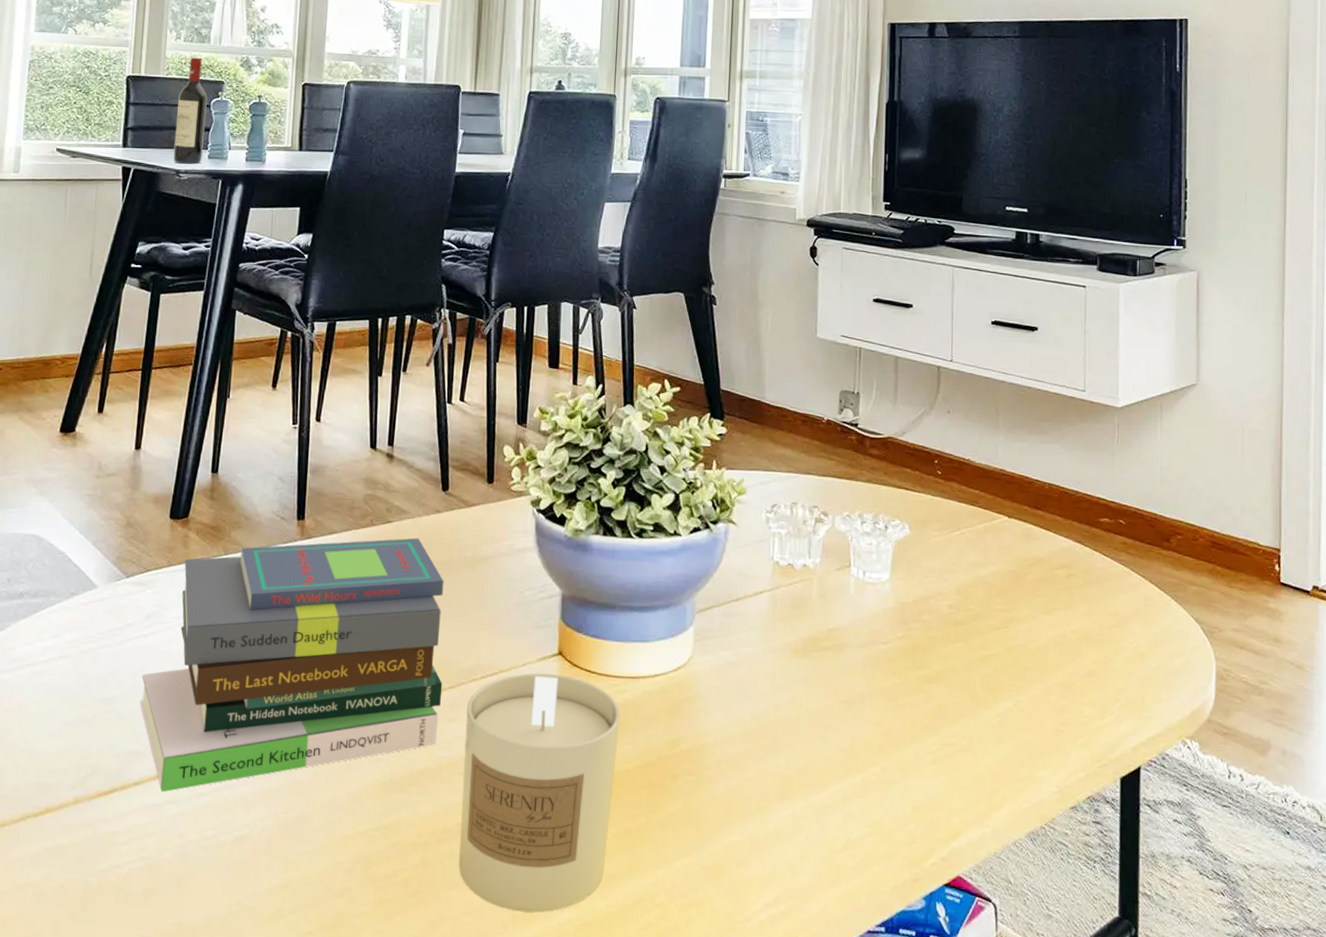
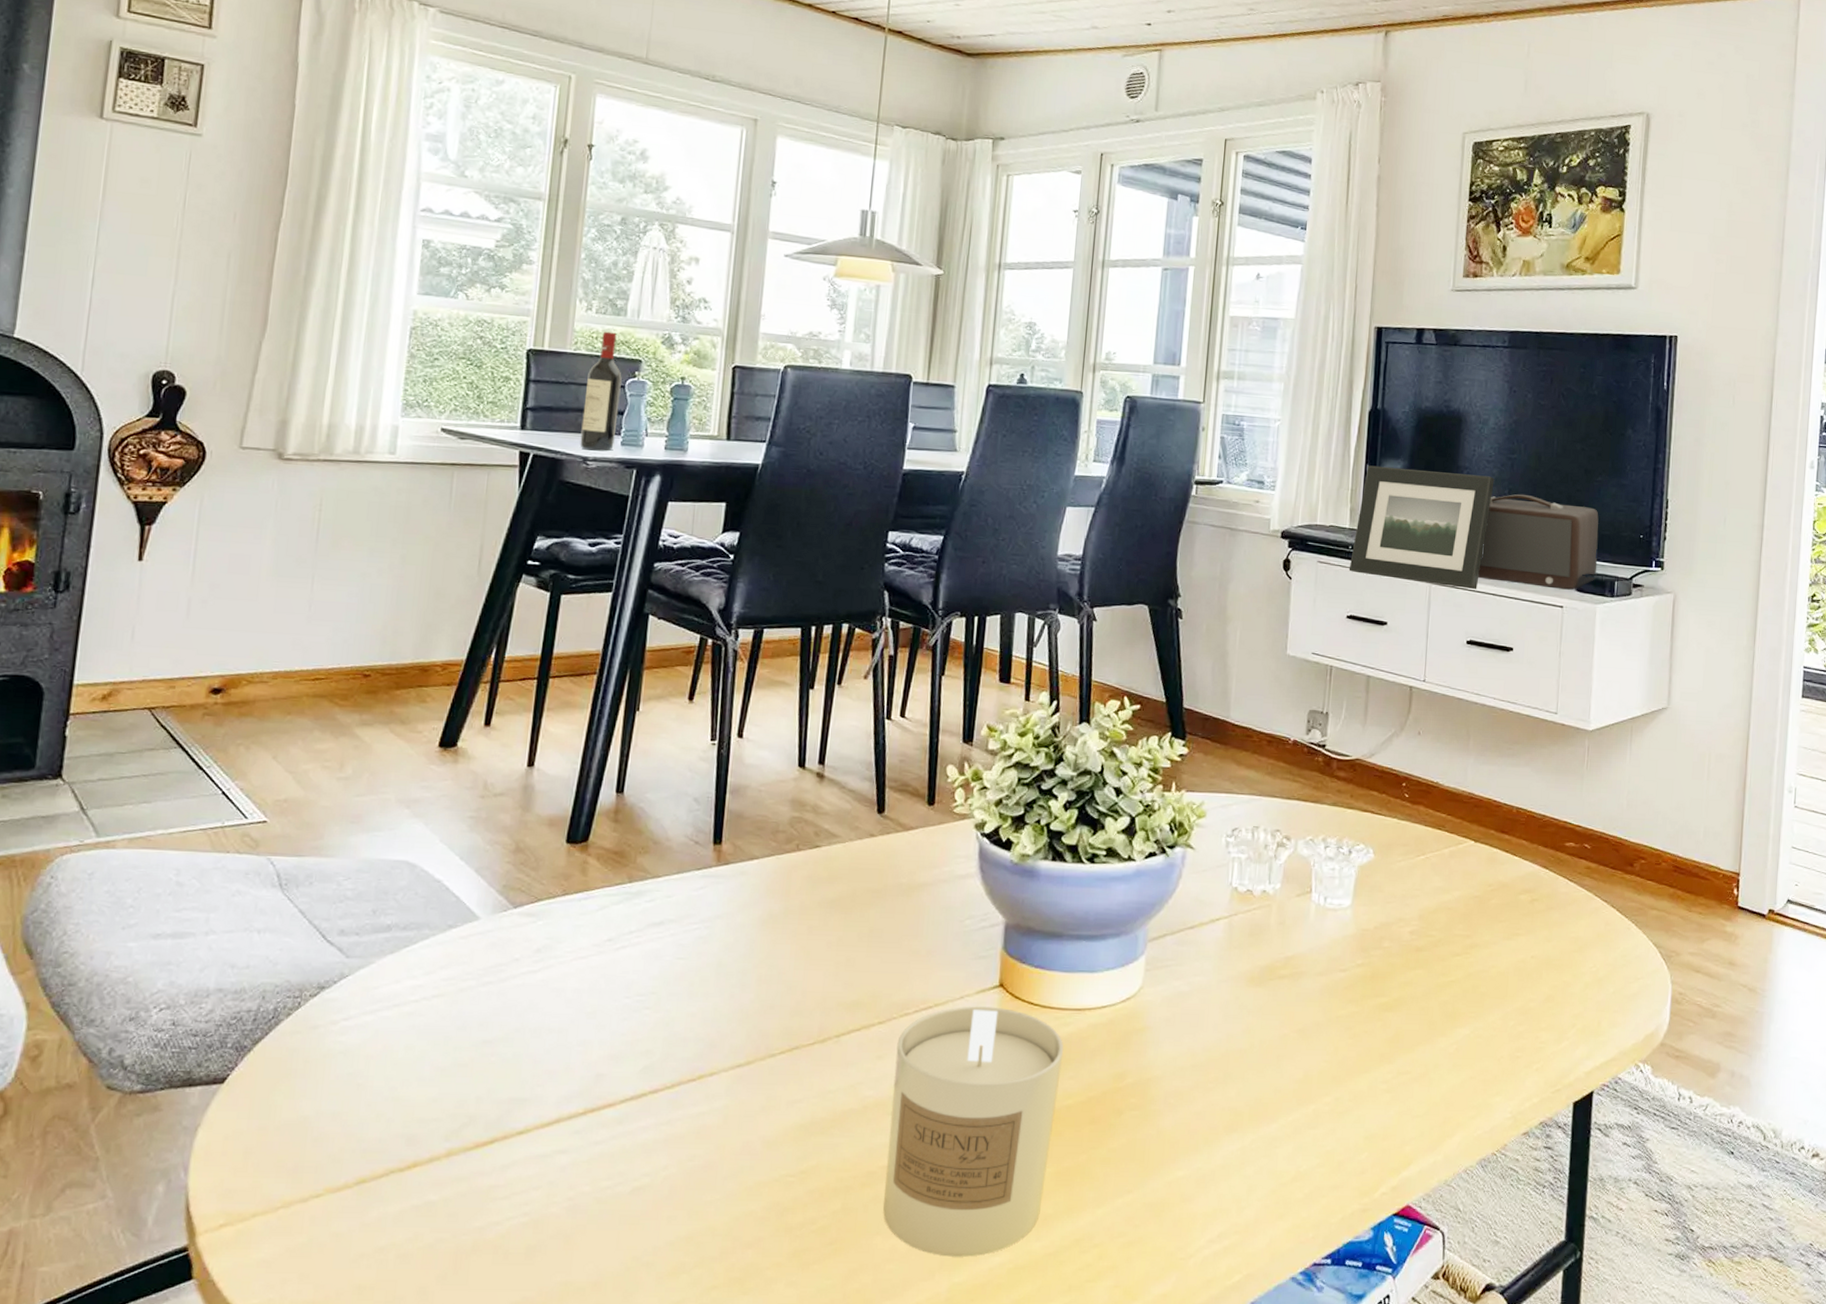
books: present [140,538,444,792] -> none [527,863,877,1142]
picture frame: none [873,155,1012,272] -> present [1348,465,1495,590]
speaker: none [1000,178,1118,270] -> present [1478,494,1599,590]

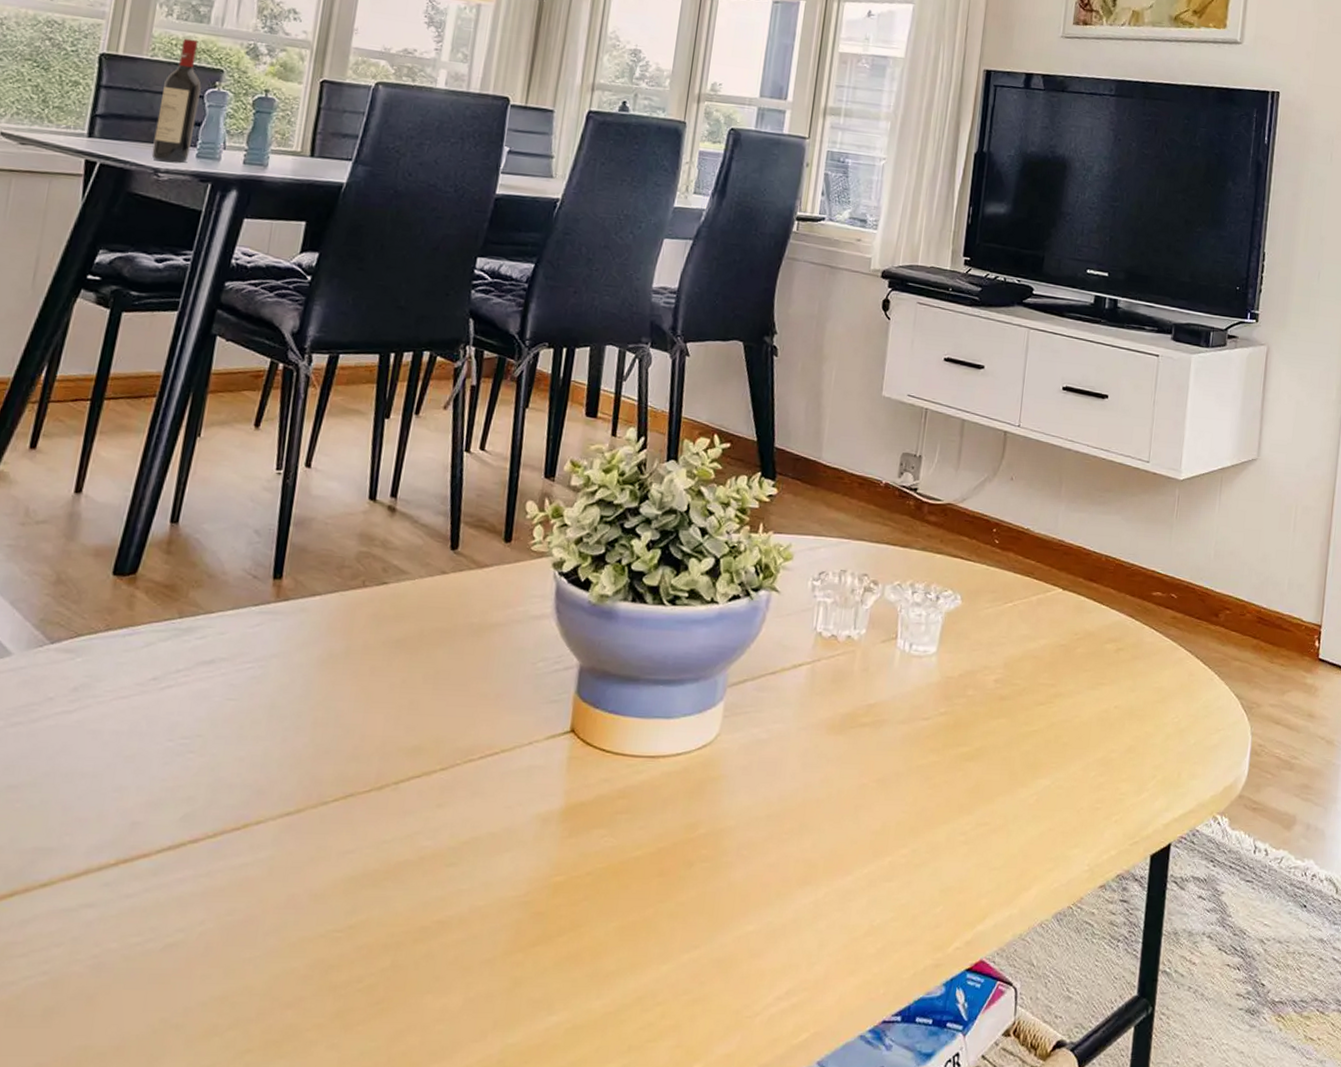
candle: present [883,1006,1064,1257] -> none [435,752,635,1016]
picture frame: present [1348,465,1495,590] -> none [948,207,1097,336]
speaker: present [1478,494,1599,590] -> none [1076,242,1197,339]

